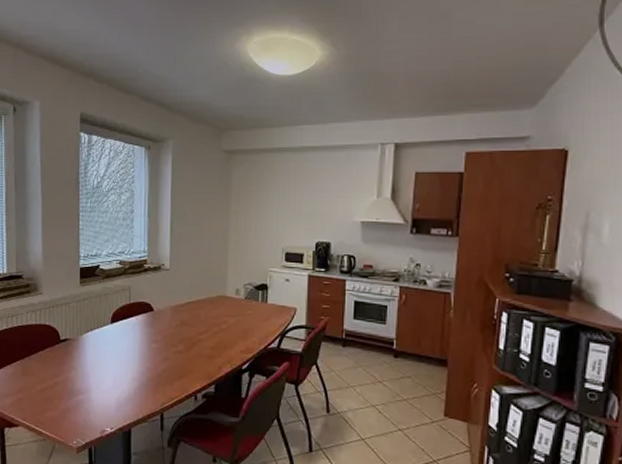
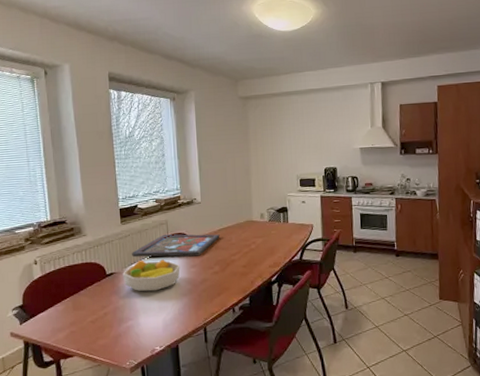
fruit bowl: none [77,327,140,365] -> present [123,259,180,292]
framed painting: none [89,302,187,331] -> present [132,234,220,258]

